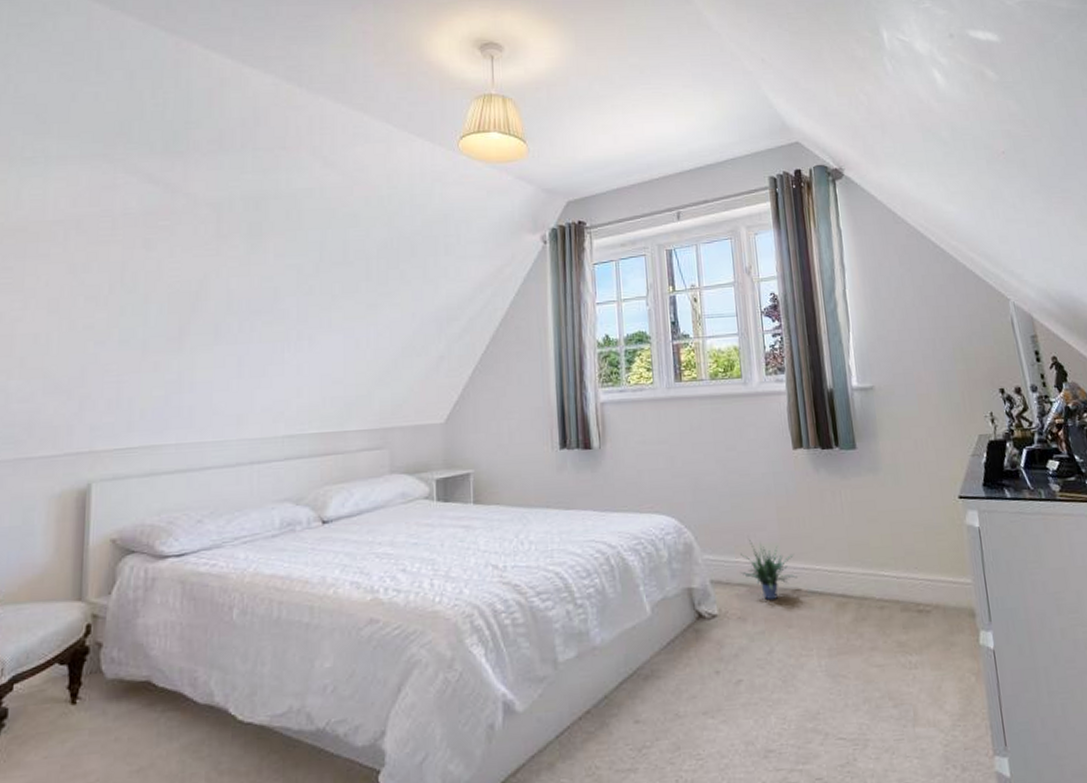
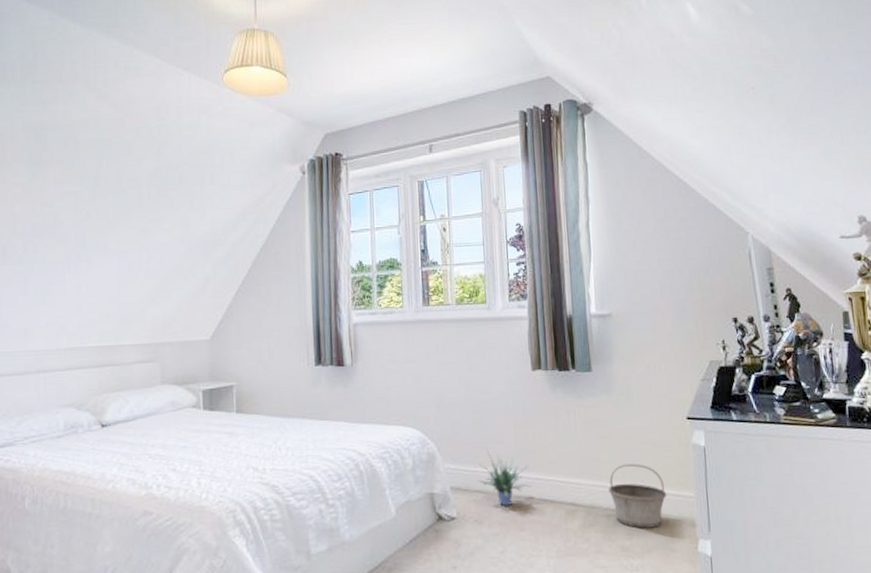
basket: none [881,548,943,620] -> present [609,463,667,528]

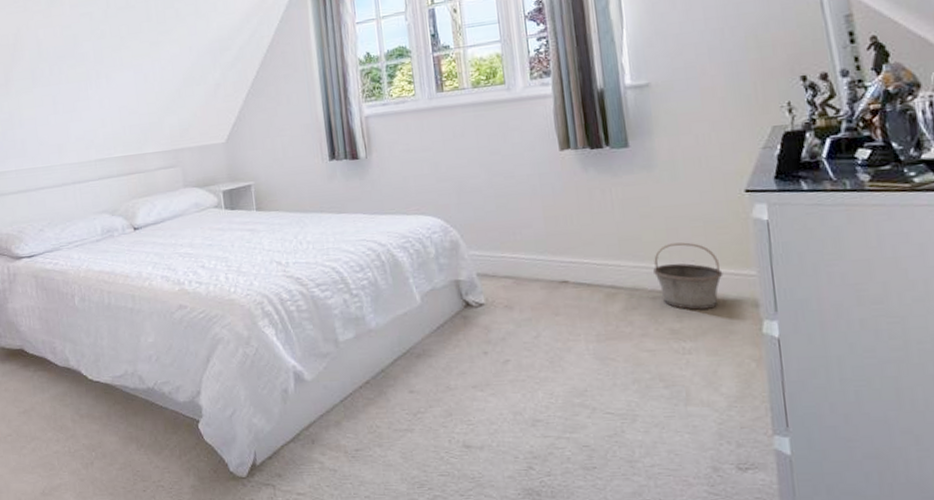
potted plant: present [479,451,531,506] -> none [506,236,564,291]

